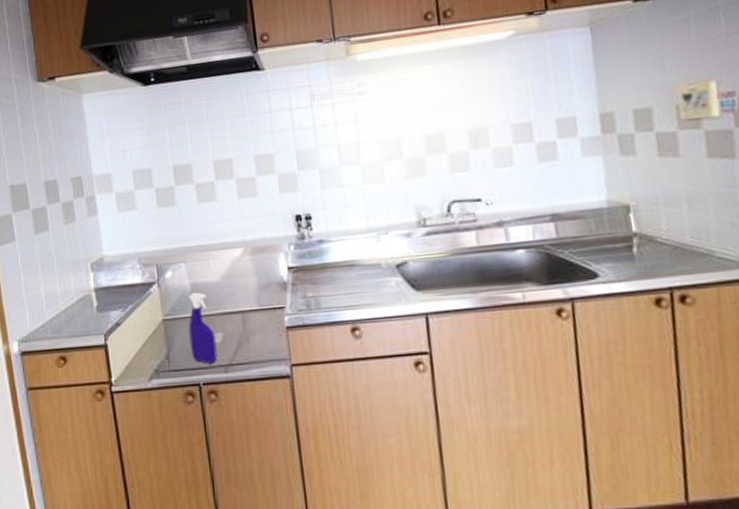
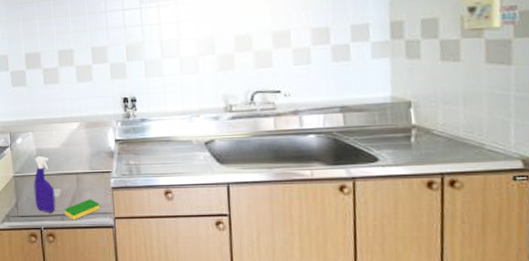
dish sponge: none [228,343,273,371] -> present [64,199,100,220]

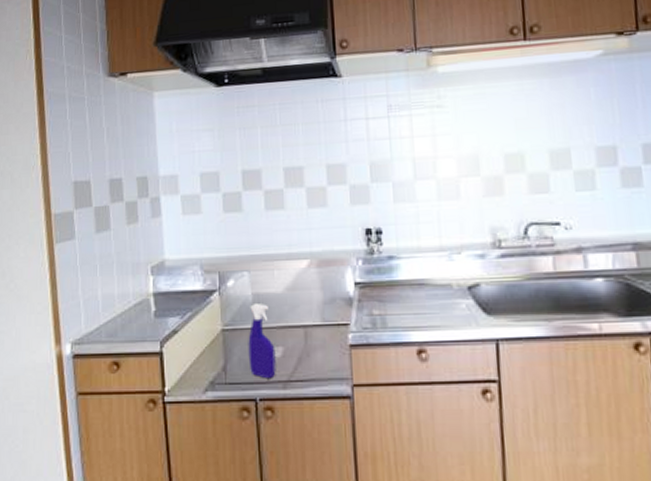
dish sponge: present [64,199,100,220] -> none [287,360,334,389]

